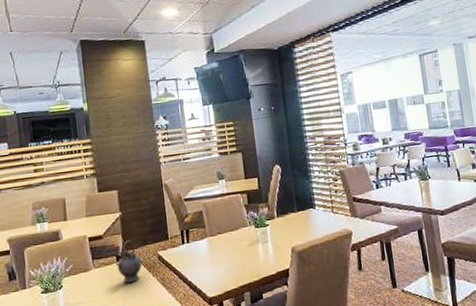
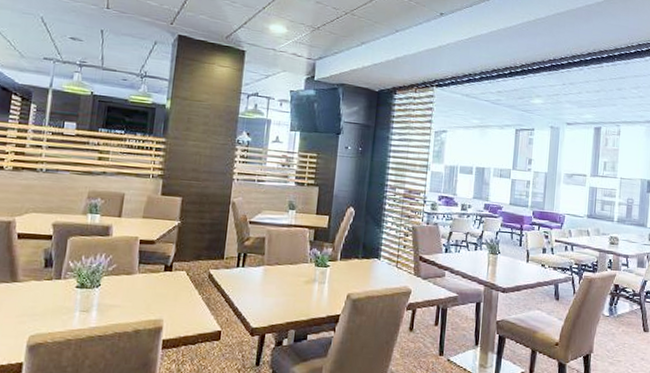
teapot: present [115,240,143,284] -> none [162,251,191,296]

